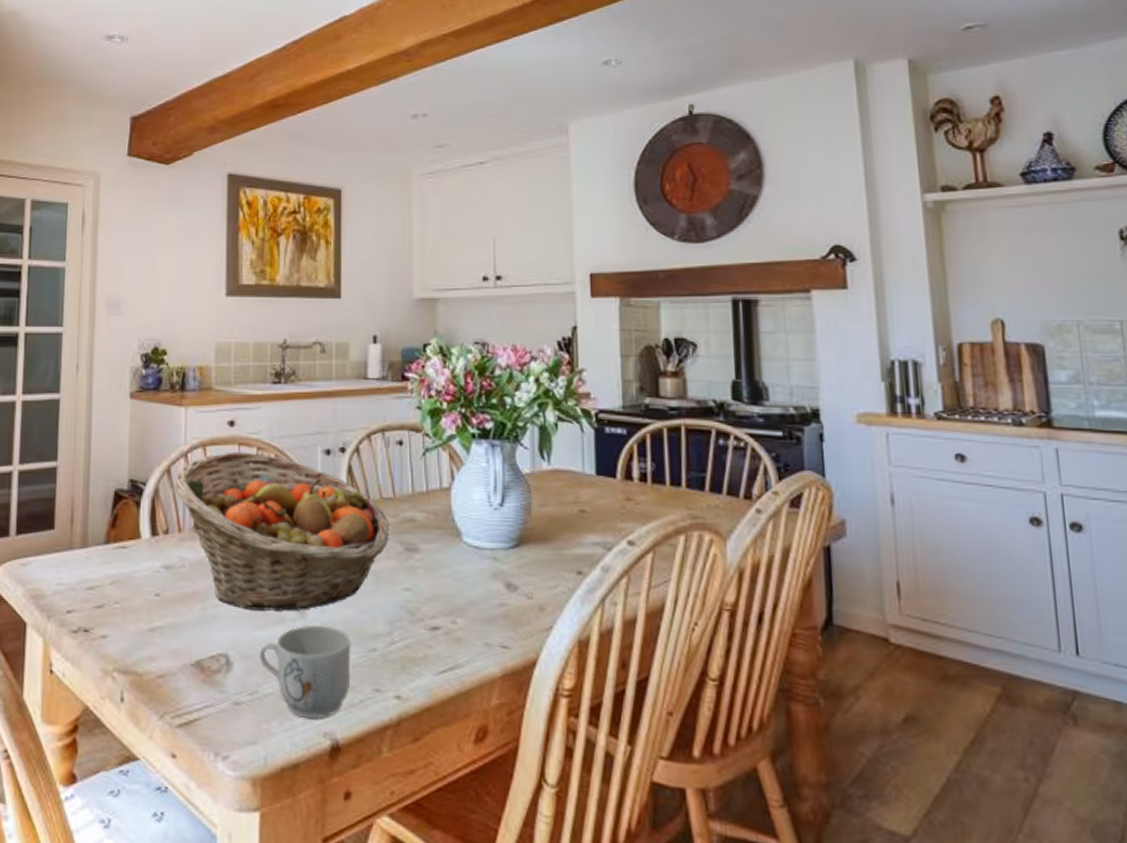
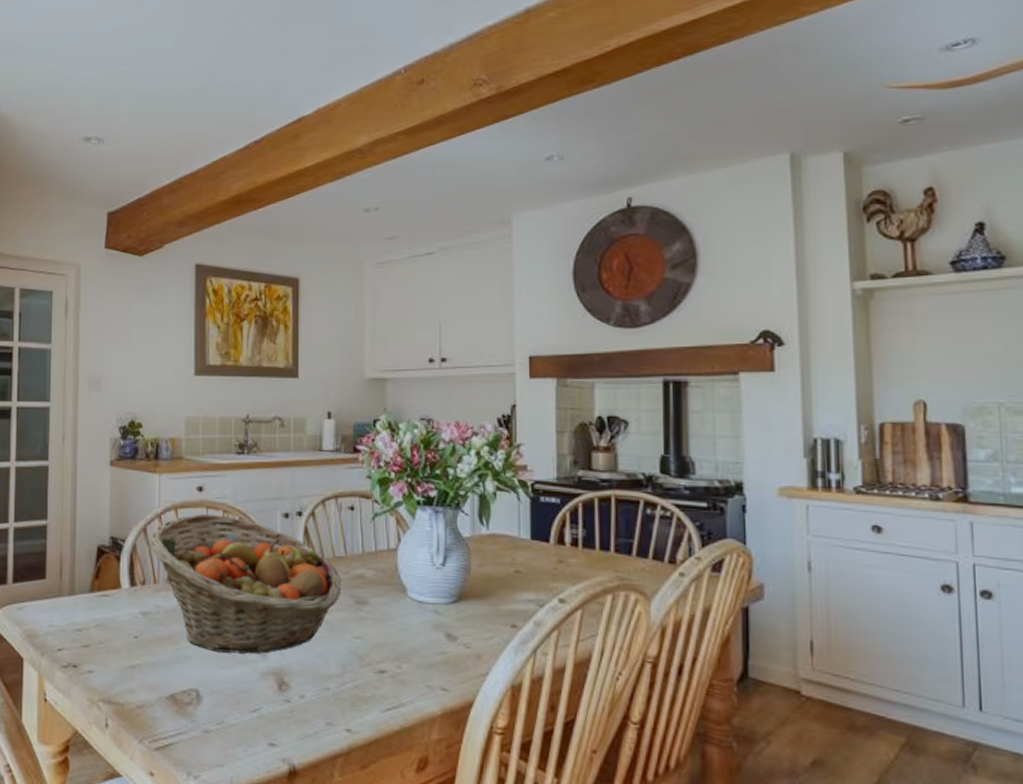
mug: present [260,625,351,718] -> none [226,666,307,746]

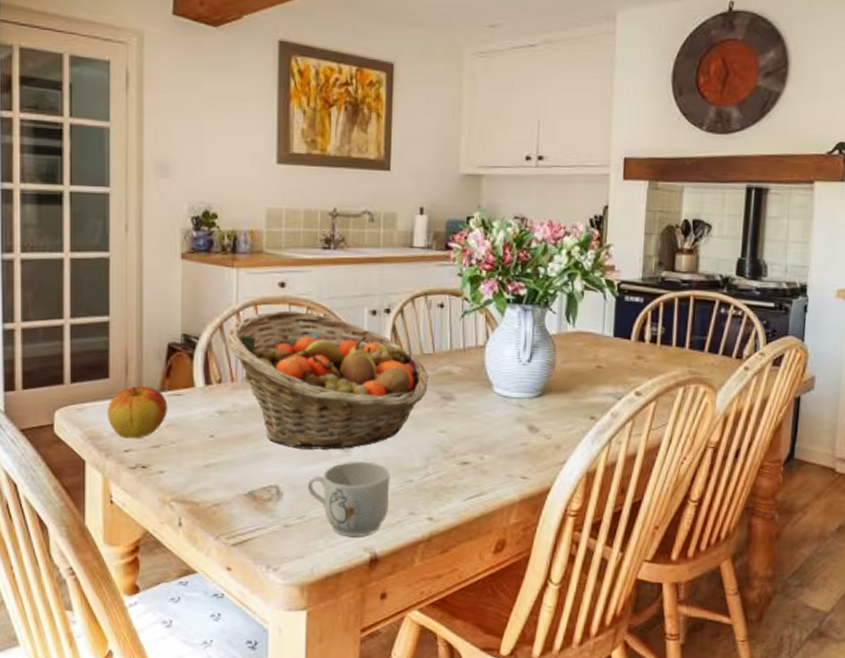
apple: none [44,587,97,638] -> present [108,386,168,439]
mug: none [226,666,307,746] -> present [308,461,391,536]

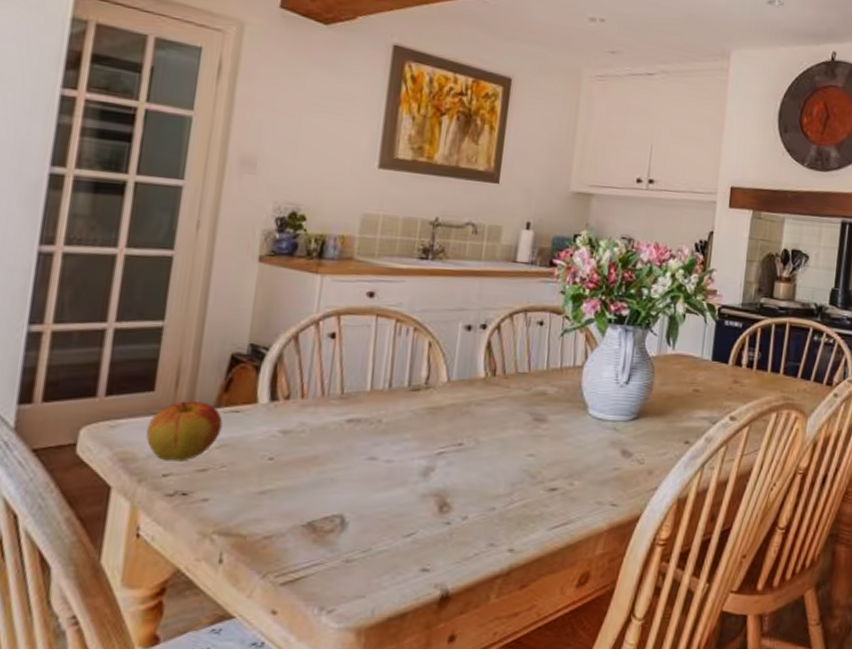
fruit basket: present [226,310,428,450] -> none [300,322,522,475]
mug: present [308,461,391,536] -> none [377,487,472,571]

